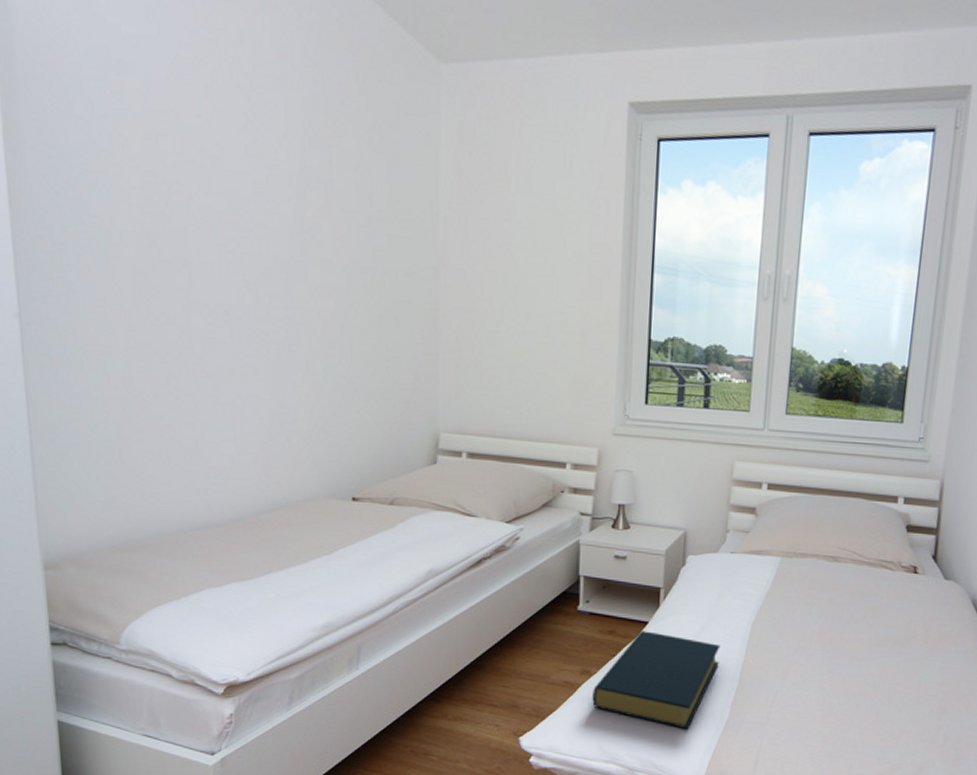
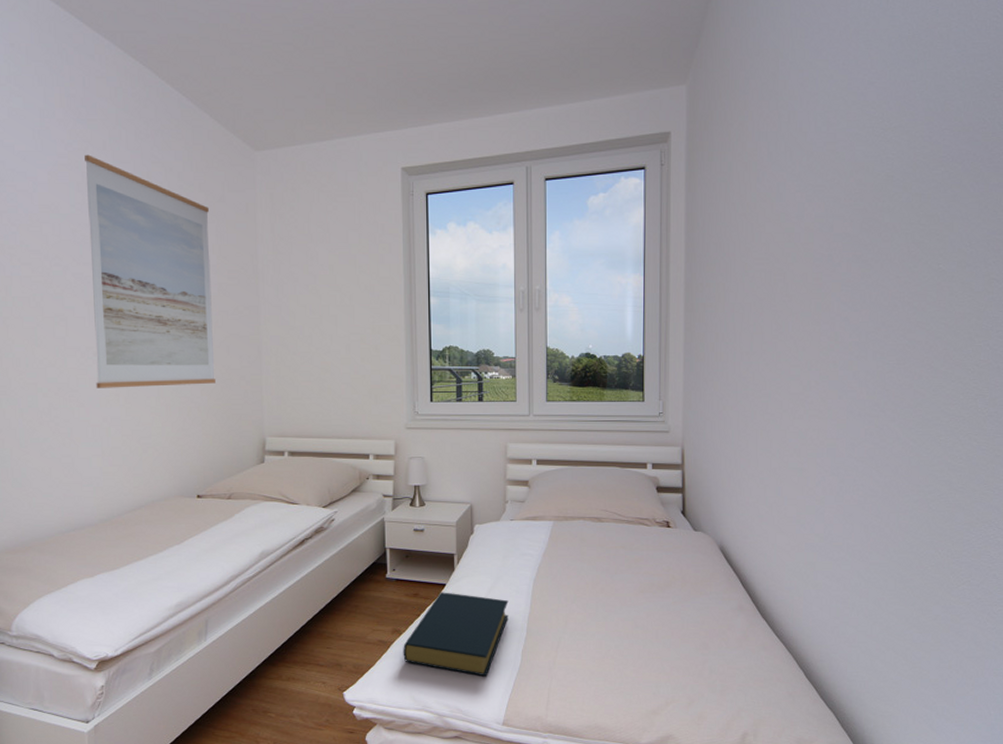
wall art: none [215,47,379,362] -> present [85,154,215,388]

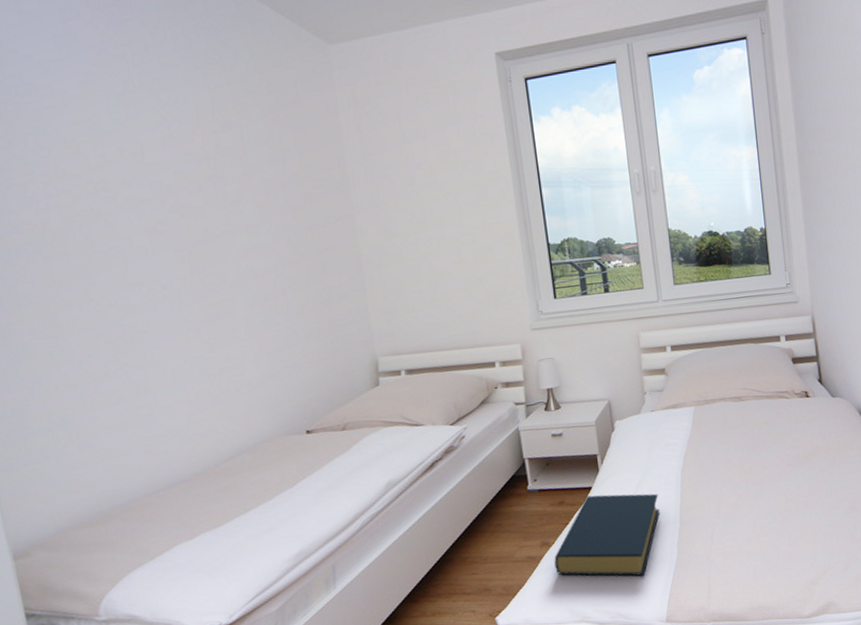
wall art: present [85,154,215,388] -> none [123,60,313,326]

